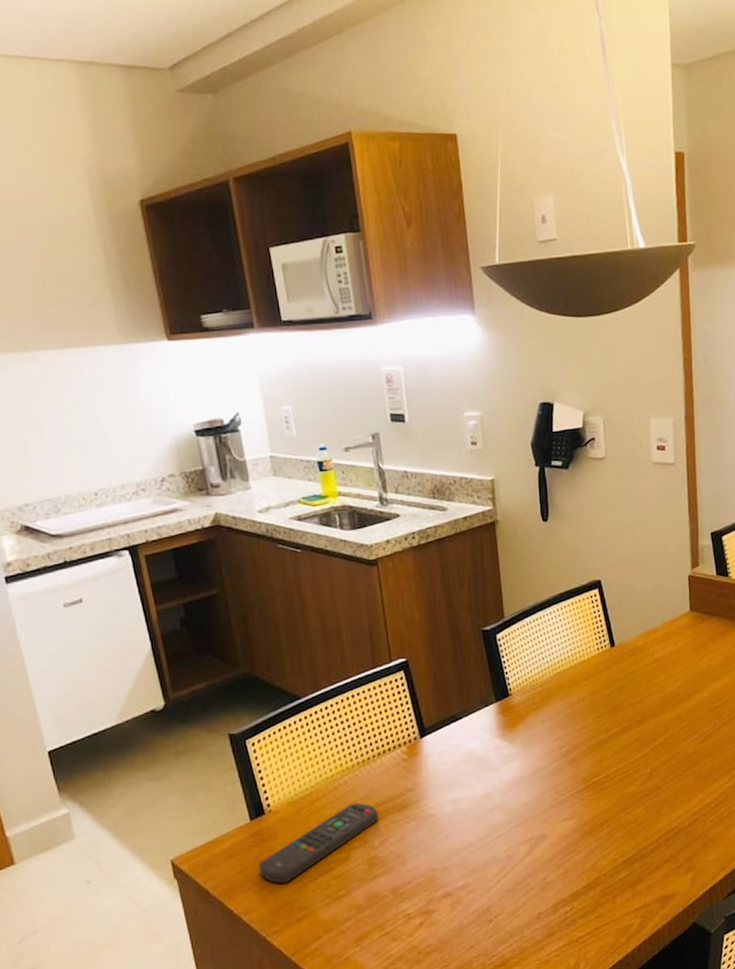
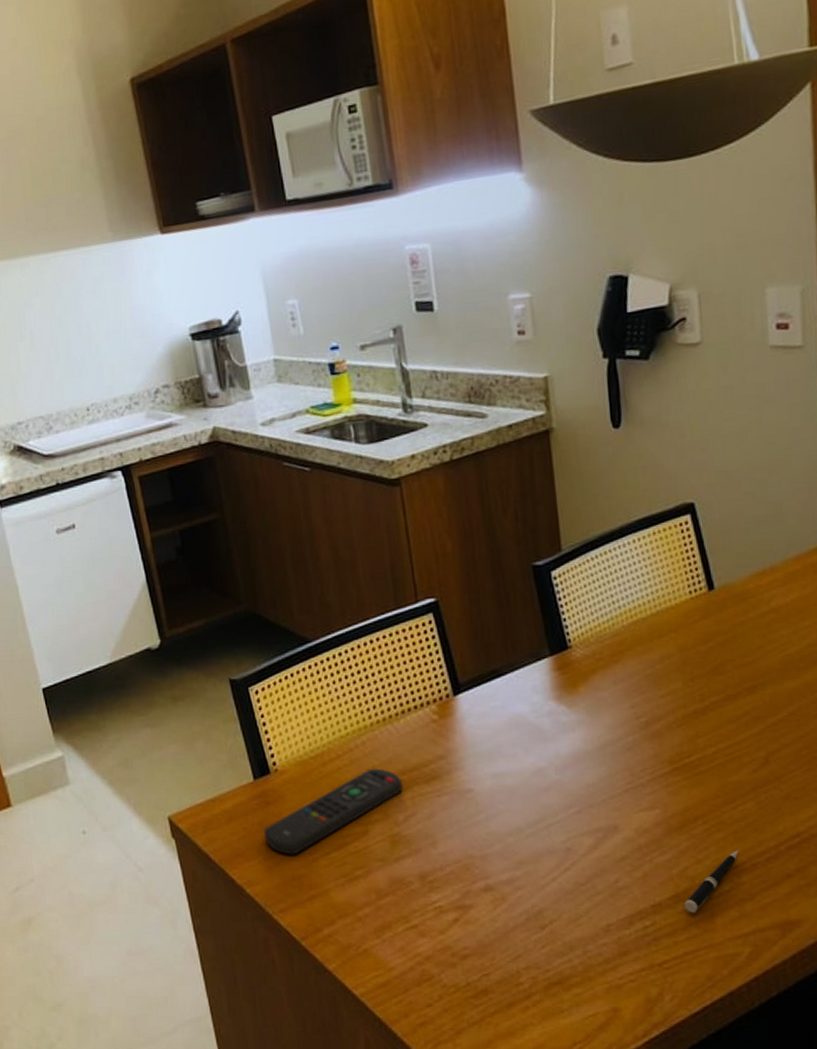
pen: none [593,845,632,897] -> present [684,850,739,913]

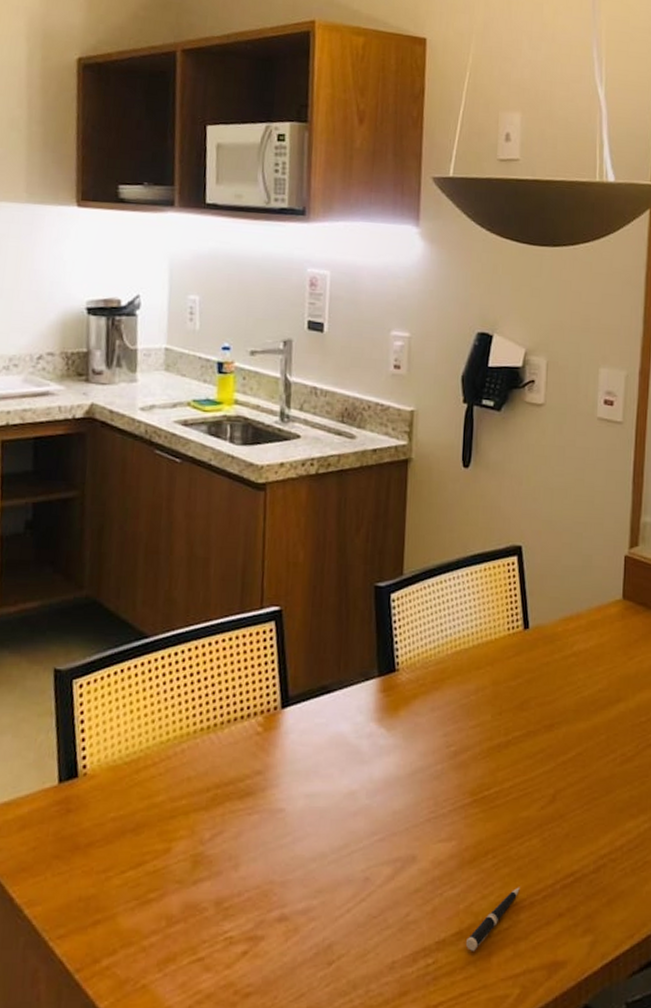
remote control: present [263,768,403,855] -> none [57,779,215,872]

